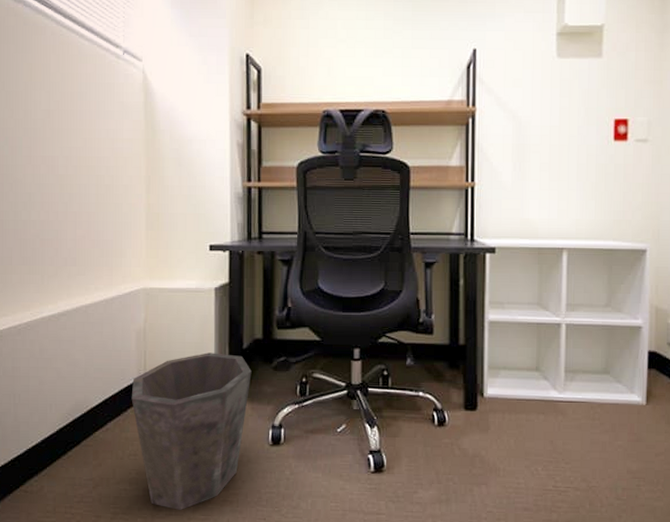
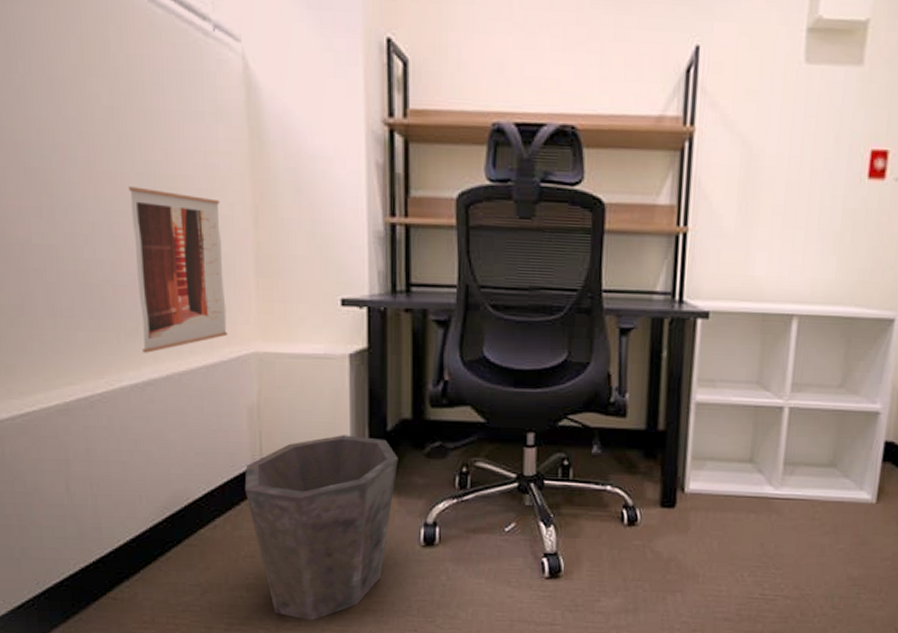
wall art: none [57,166,123,290] -> present [128,186,227,353]

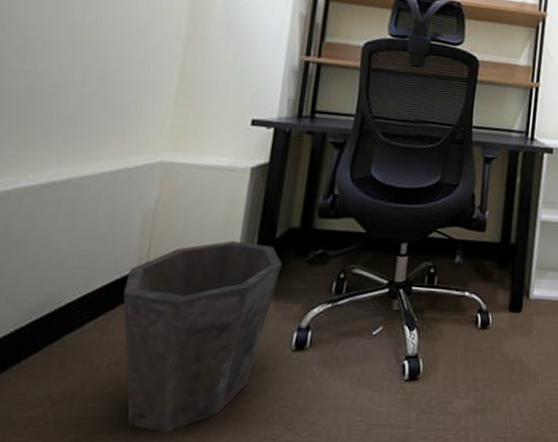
wall art: present [128,186,227,353] -> none [47,10,156,157]

